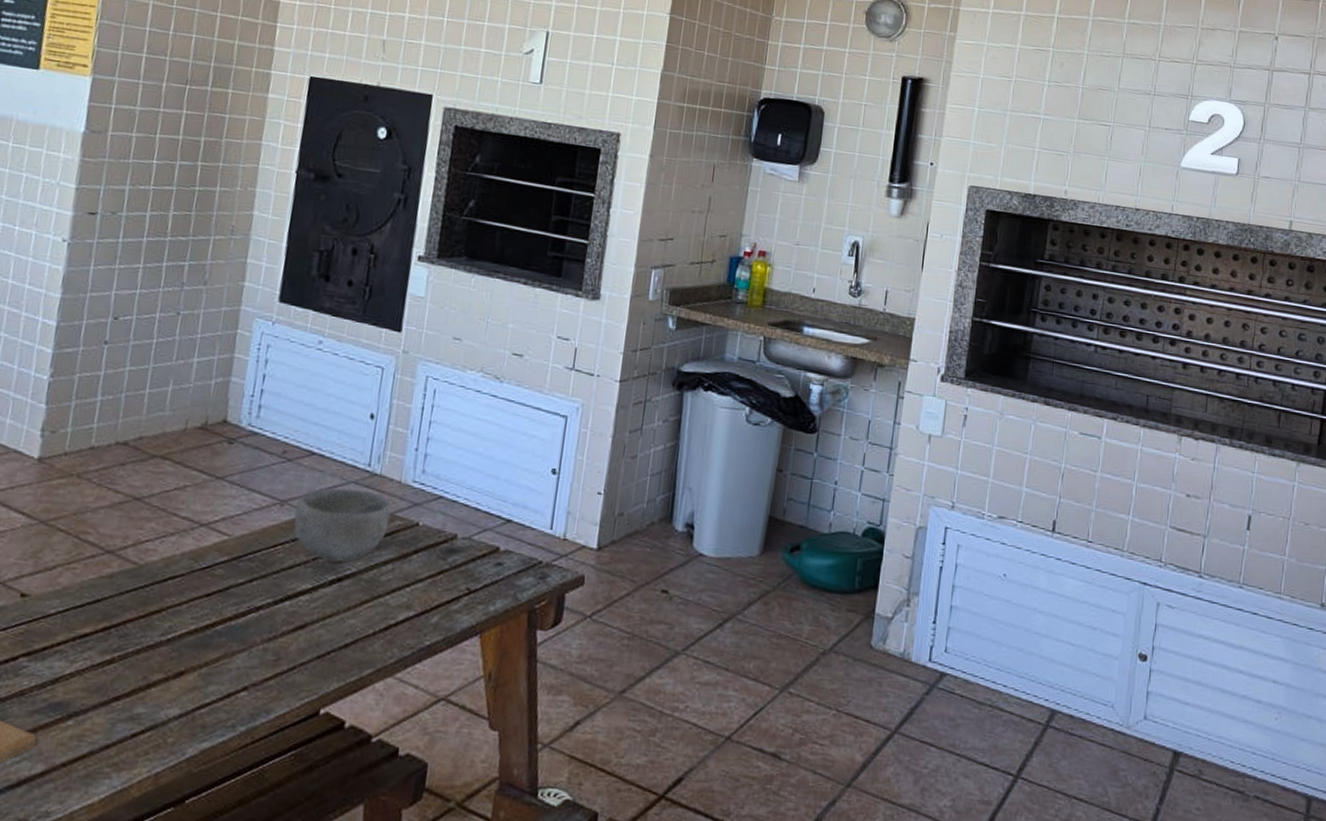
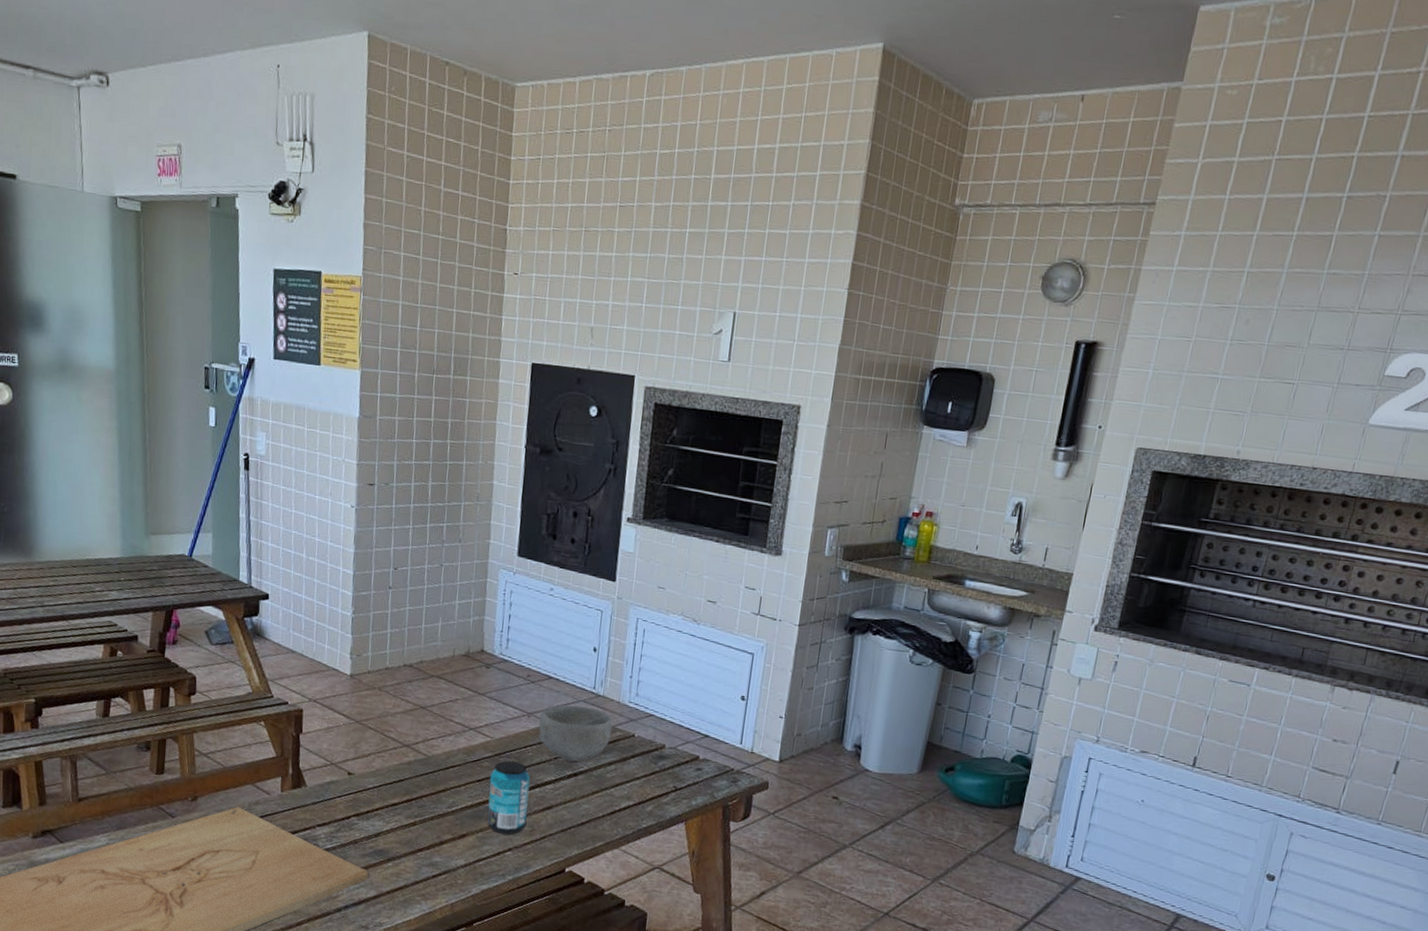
beverage can: none [215,566,279,668] -> present [487,761,530,835]

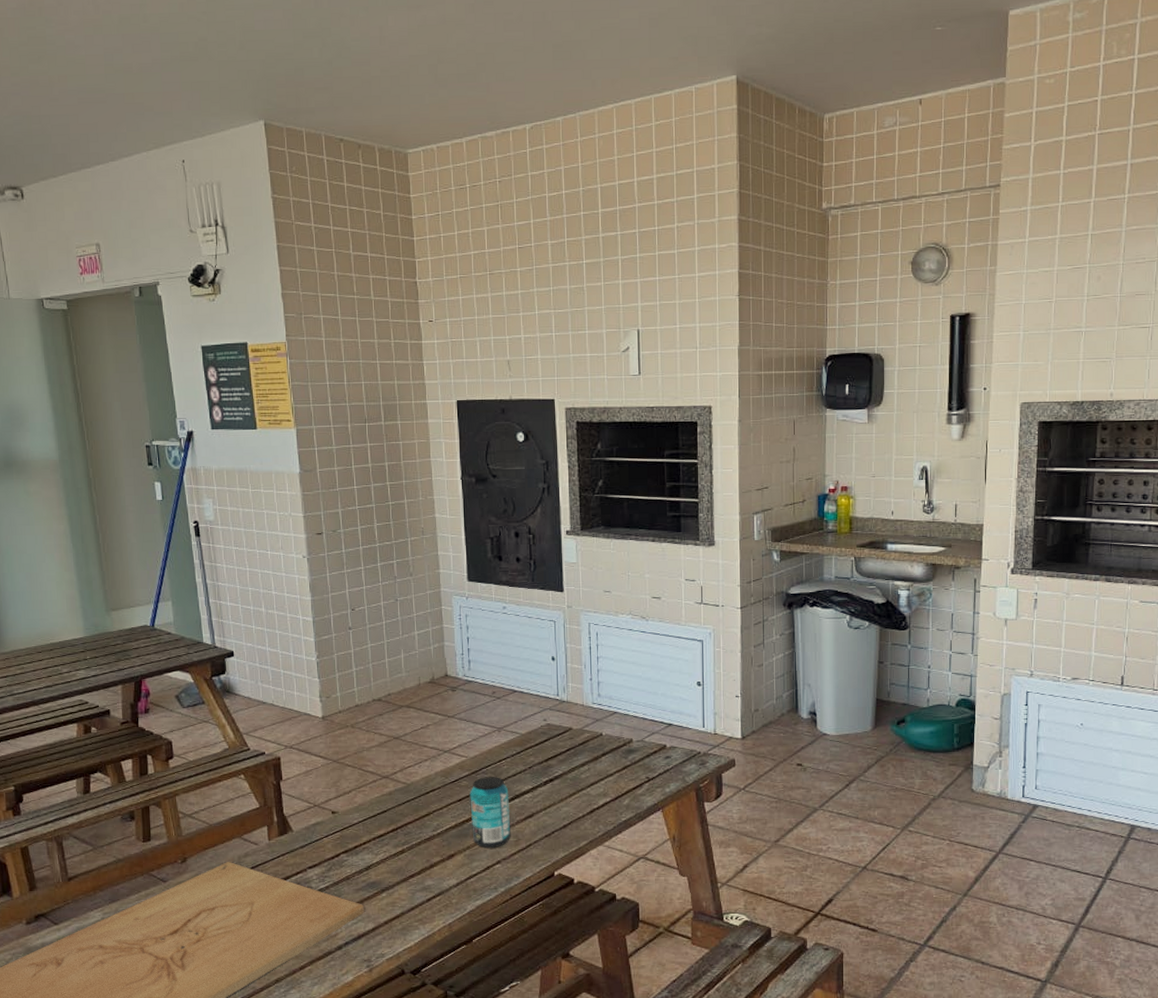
bowl: present [538,705,613,761] -> none [509,714,580,768]

